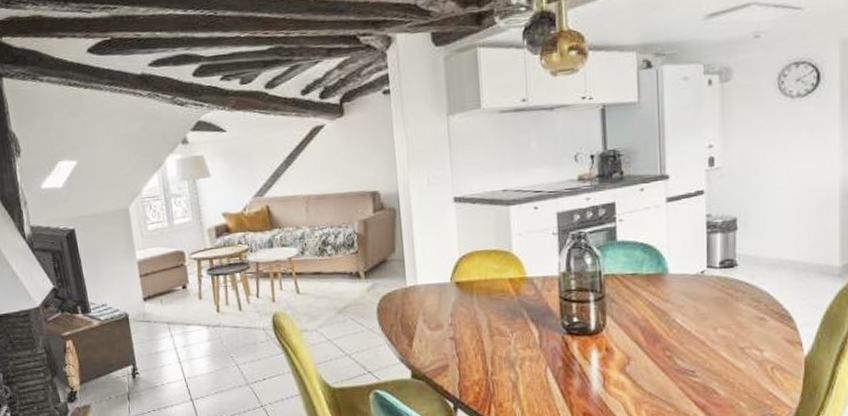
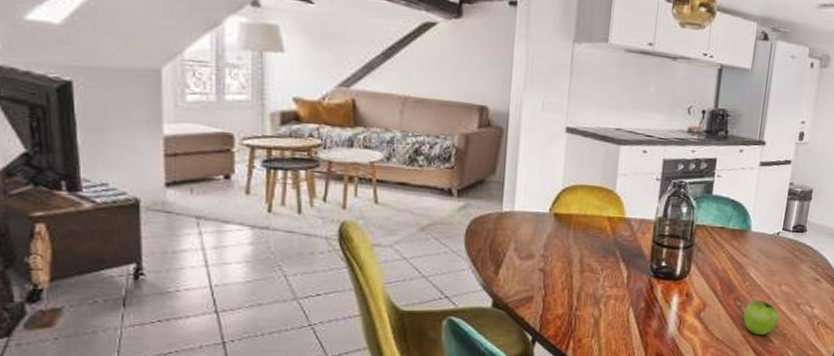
fruit: none [676,347,721,387] -> present [743,300,780,336]

